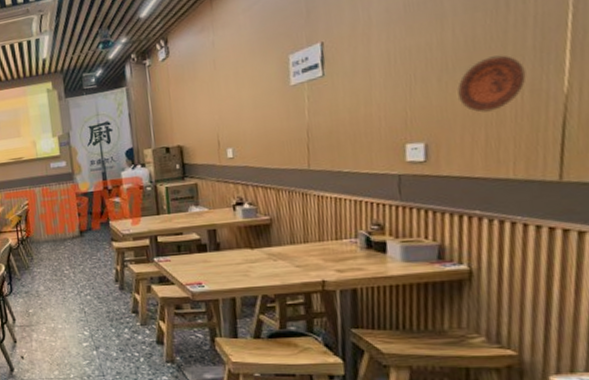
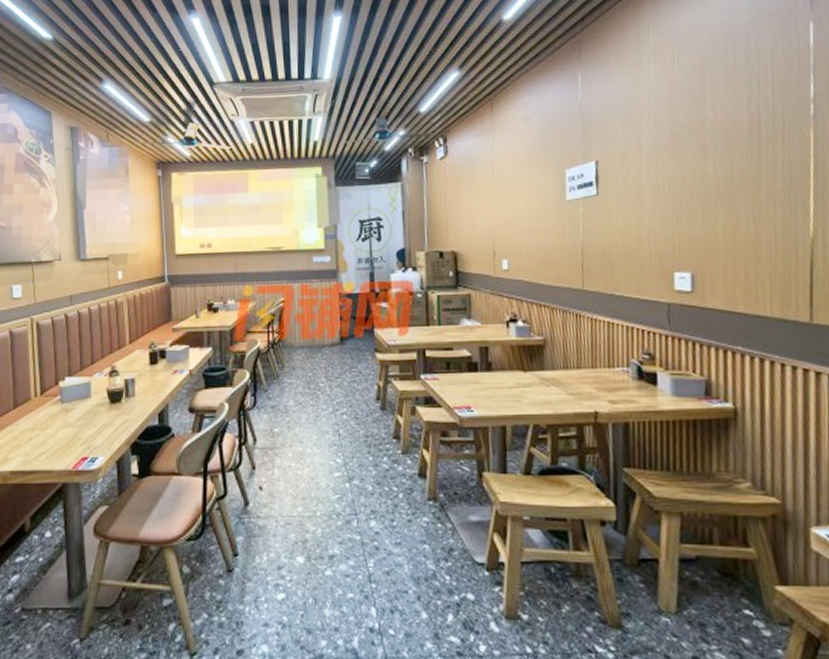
decorative plate: present [457,55,526,113] -> none [719,194,778,248]

